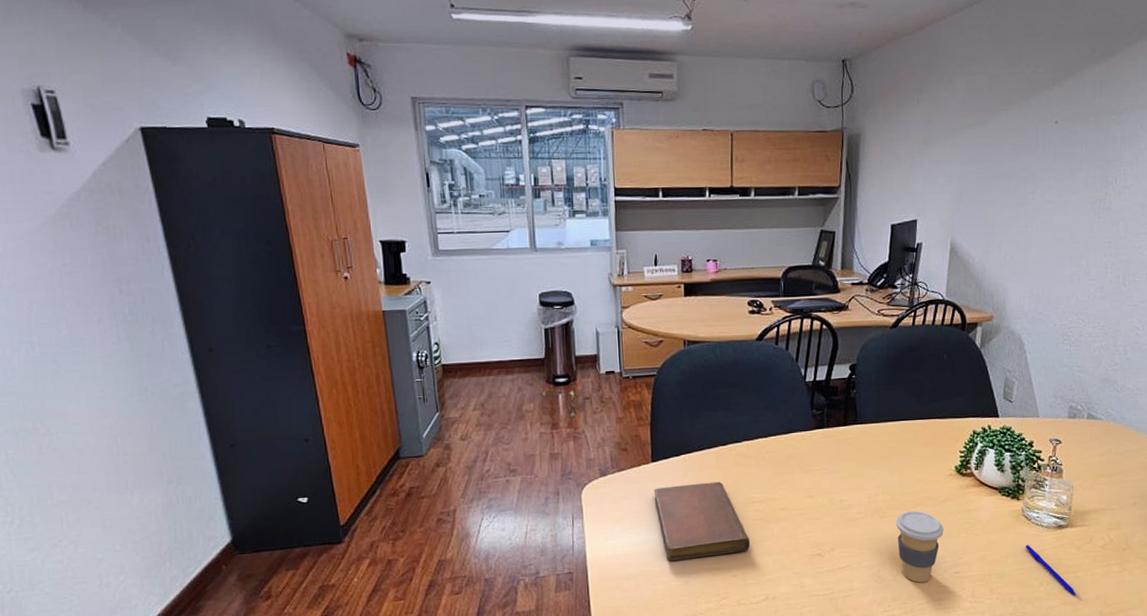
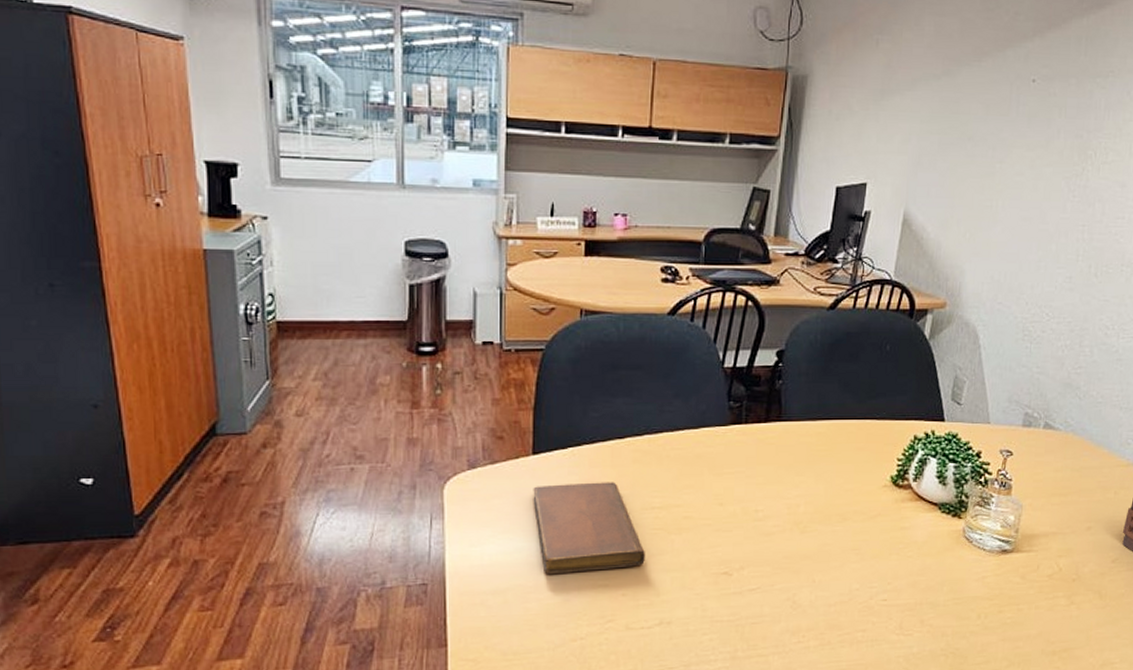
coffee cup: present [895,510,944,583] -> none [817,526,873,610]
pen: present [1025,545,1077,596] -> none [963,571,1018,632]

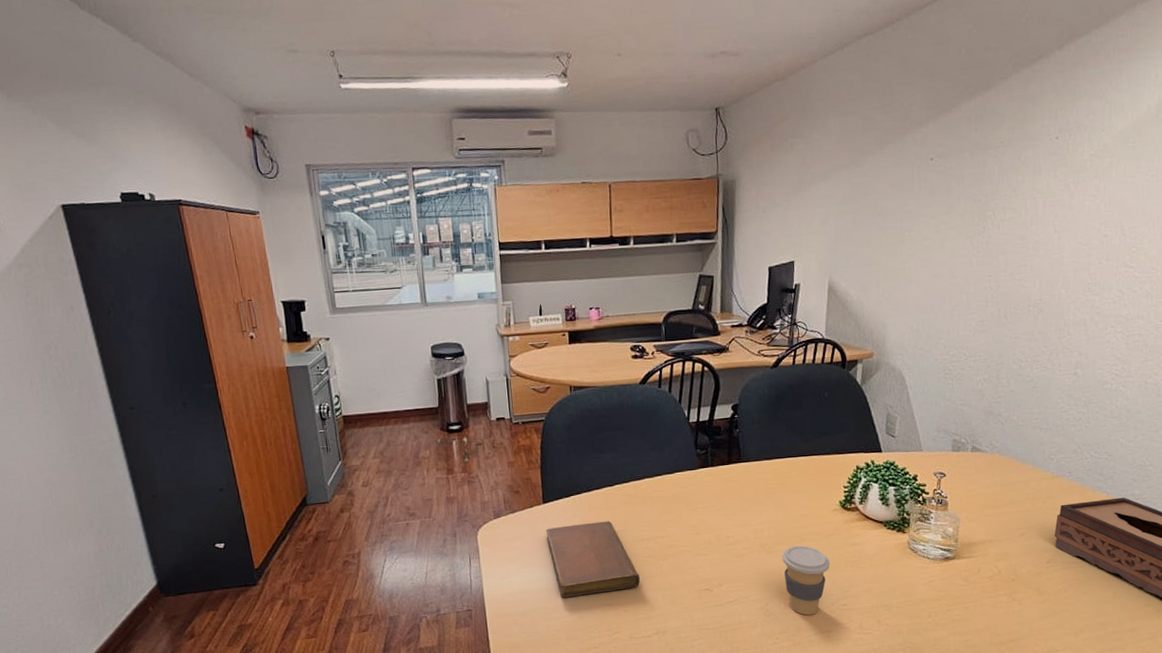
coffee cup: none [817,526,873,610] -> present [781,545,830,616]

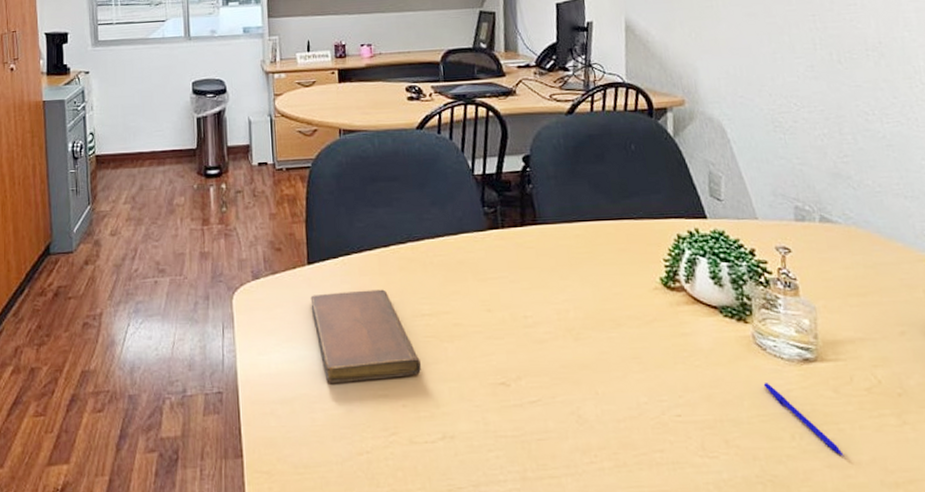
coffee cup: present [781,545,830,616] -> none [593,332,656,427]
pen: none [912,577,966,627] -> present [763,383,844,457]

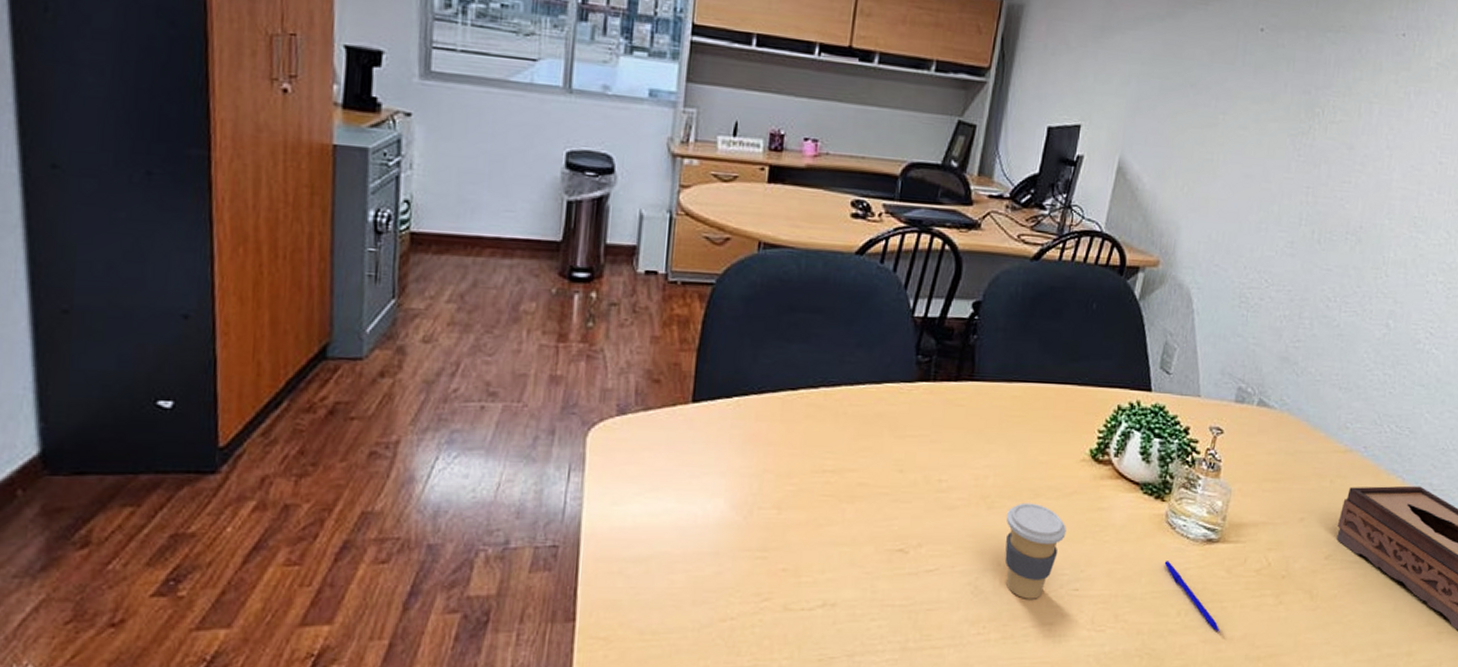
notebook: present [310,289,421,384] -> none [688,437,812,543]
coffee cup: none [593,332,656,427] -> present [1005,502,1067,599]

